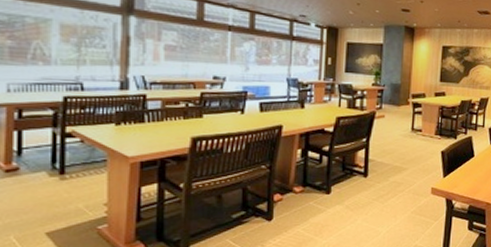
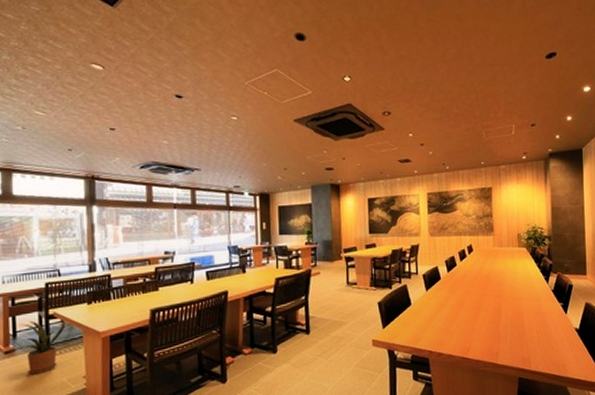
house plant: none [12,137,89,197] -> present [9,320,69,375]

